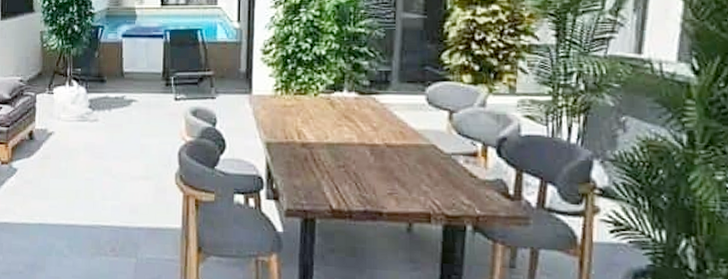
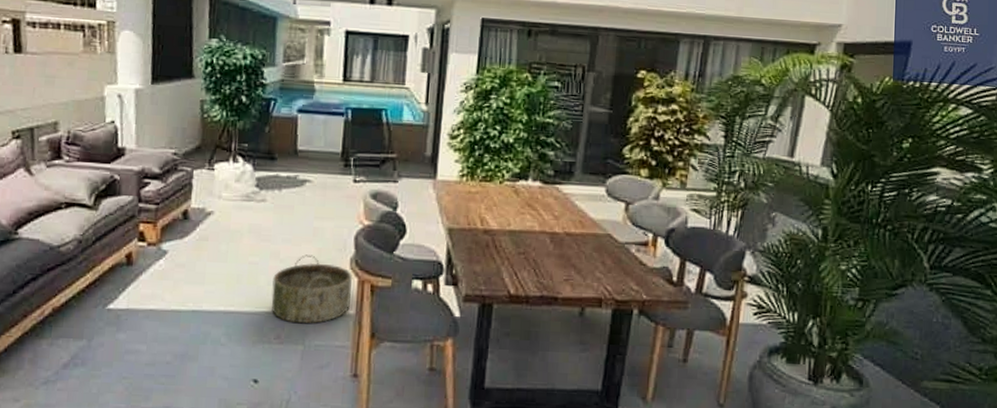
basket: none [106,170,179,238] -> present [271,254,353,324]

